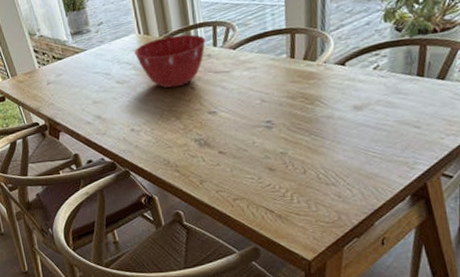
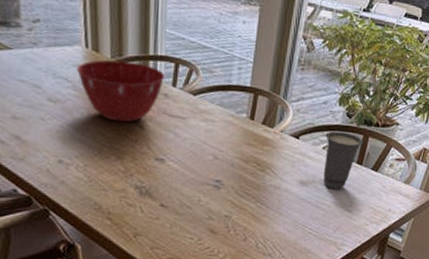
cup: none [374,47,420,109] -> present [323,131,363,190]

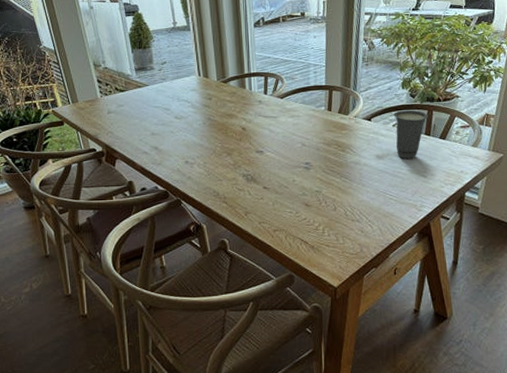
mixing bowl: present [76,59,165,123] -> none [193,81,258,127]

